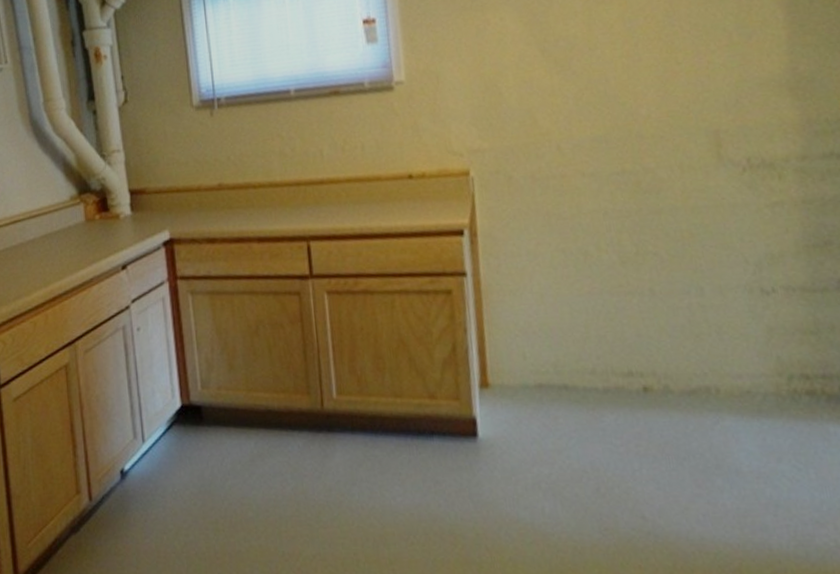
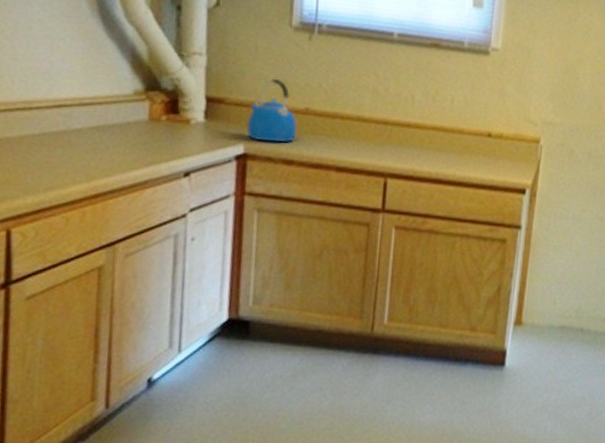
kettle: none [168,159,214,225] -> present [247,78,298,142]

